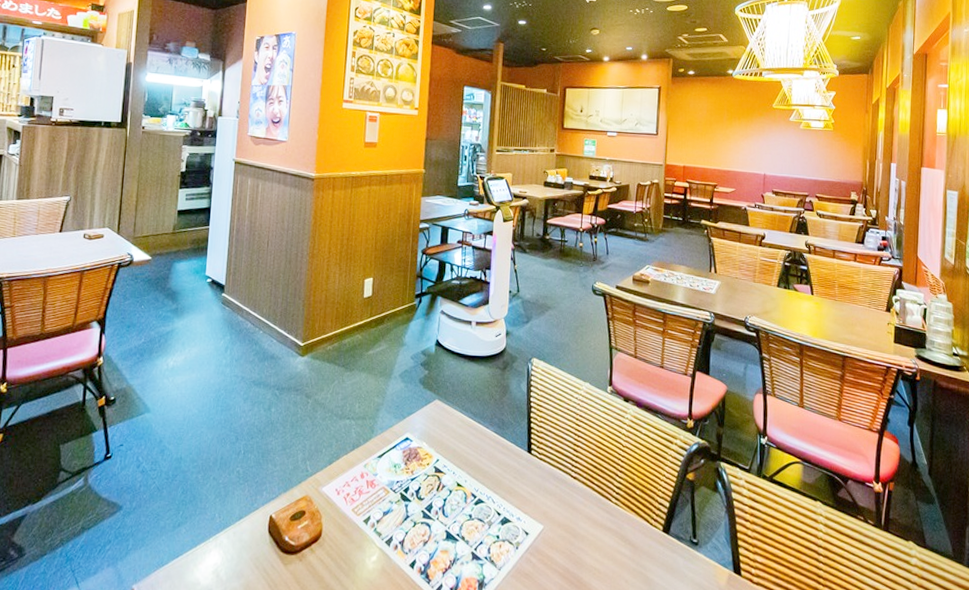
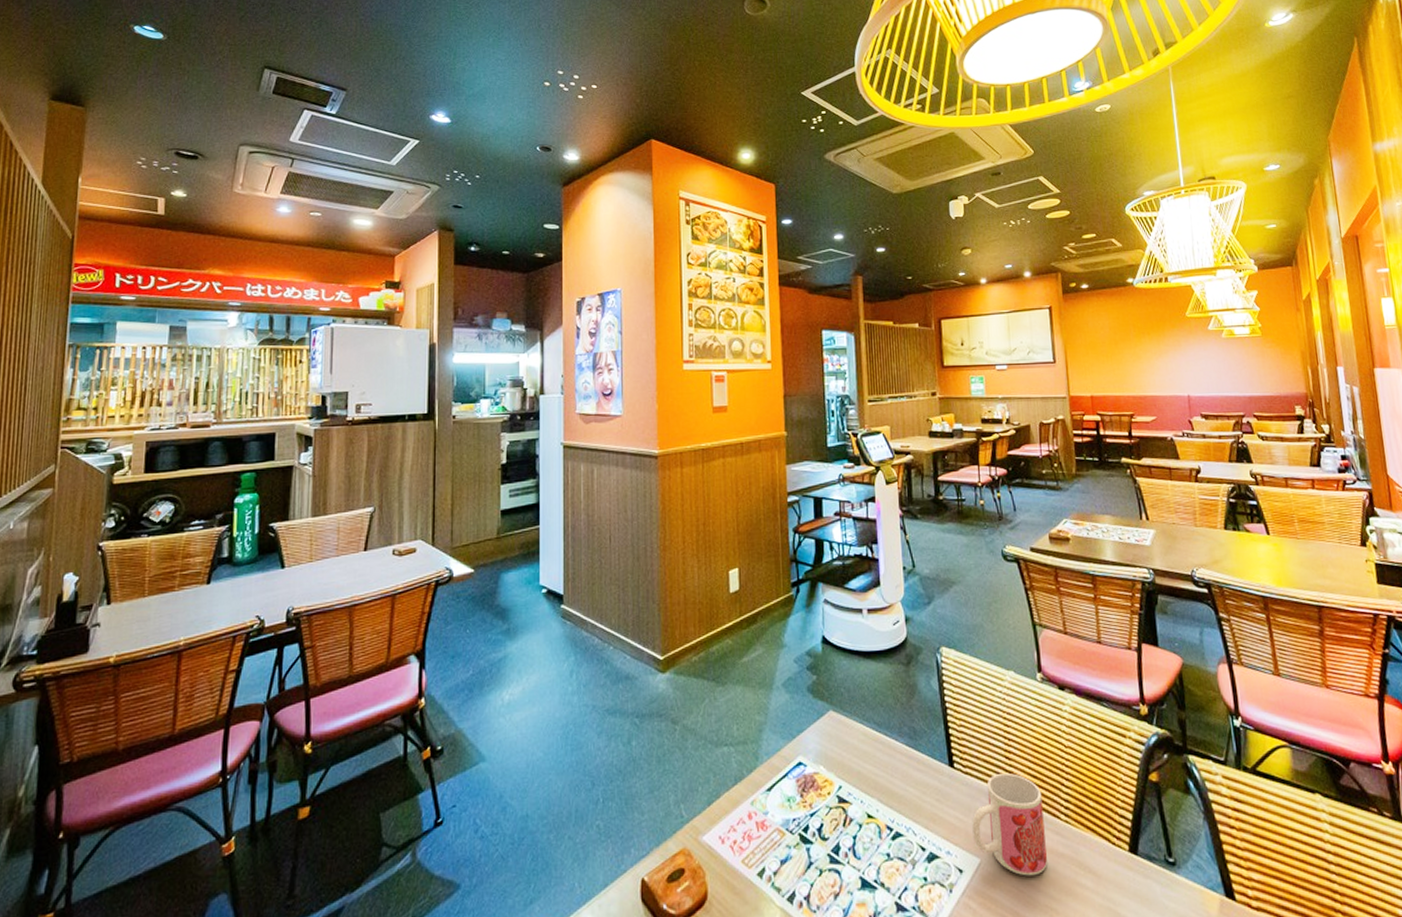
mug: none [540,461,599,543] -> present [972,772,1047,876]

